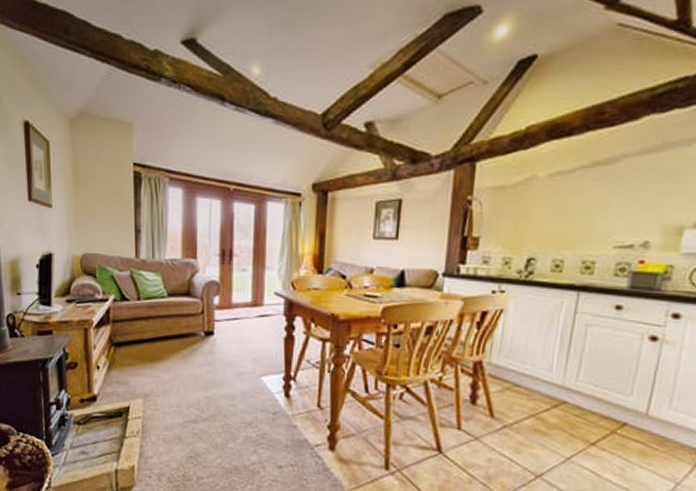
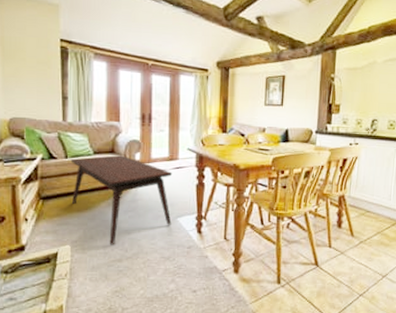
coffee table: none [143,298,256,403] -> present [70,155,173,245]

